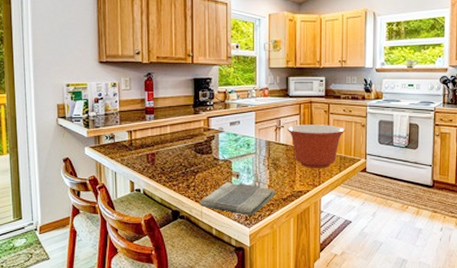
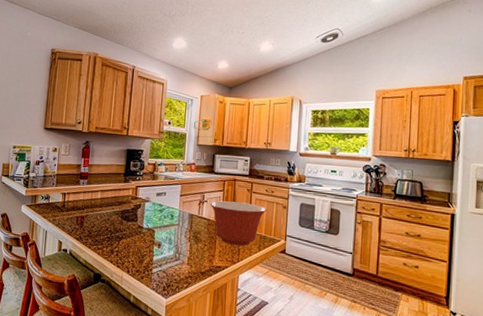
dish towel: present [200,181,276,216] -> none [121,250,195,286]

